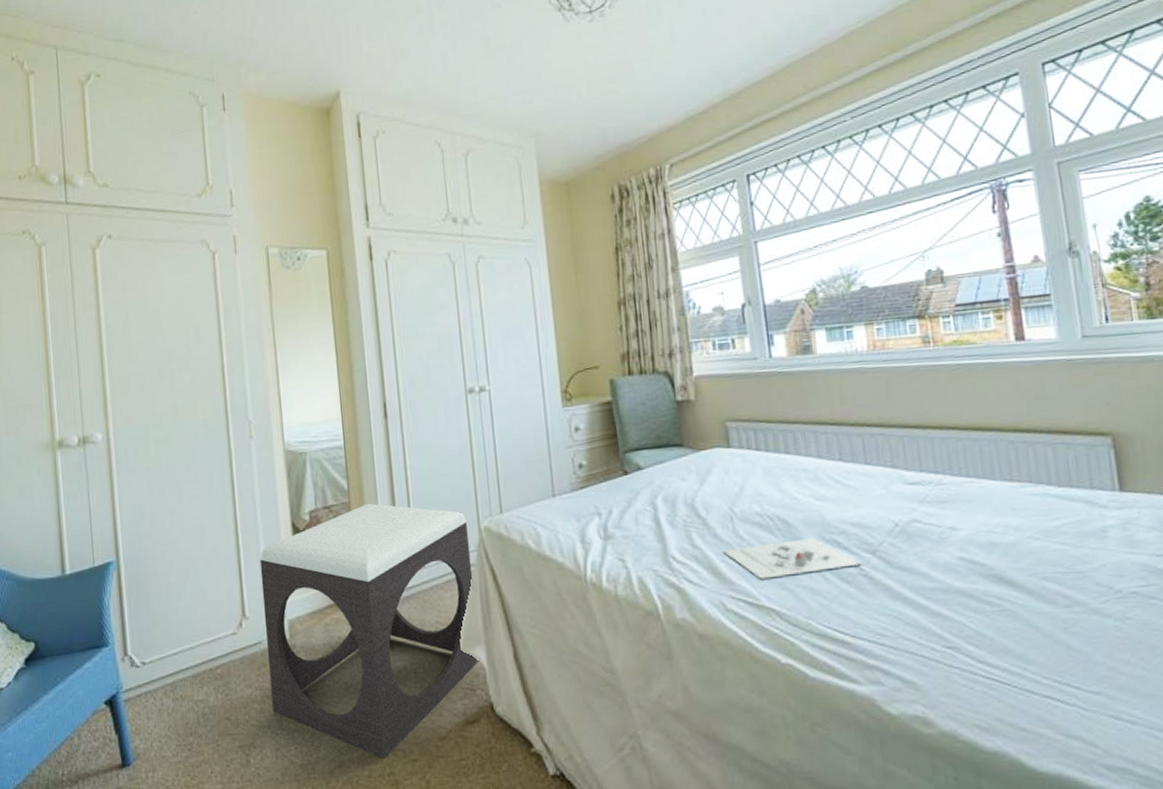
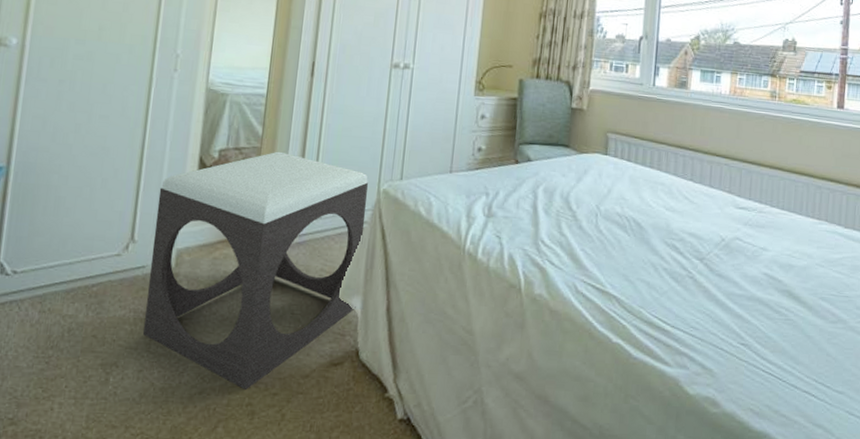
architectural model: present [723,538,862,579] -> none [584,240,691,270]

